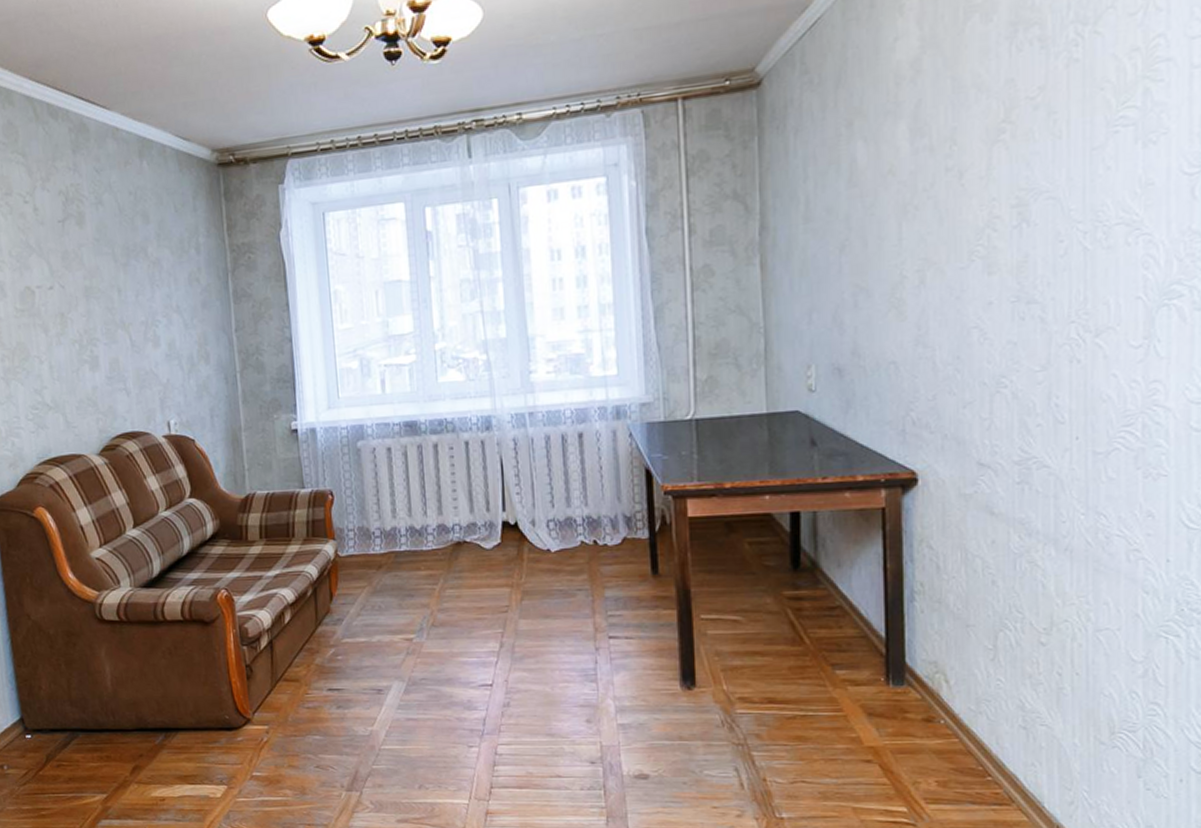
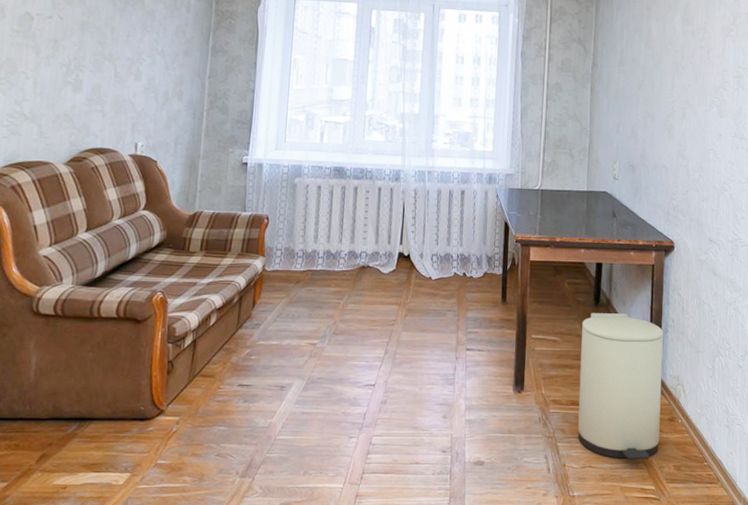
pedal bin: none [774,579,911,773] -> present [578,313,663,460]

